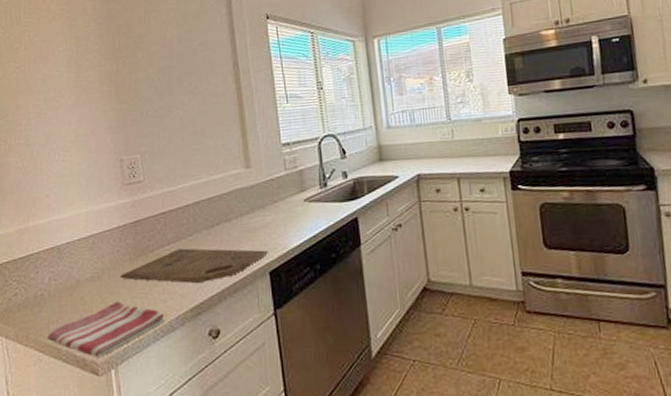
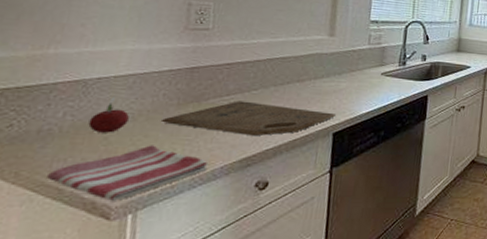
fruit: none [67,259,95,294] -> present [88,97,129,133]

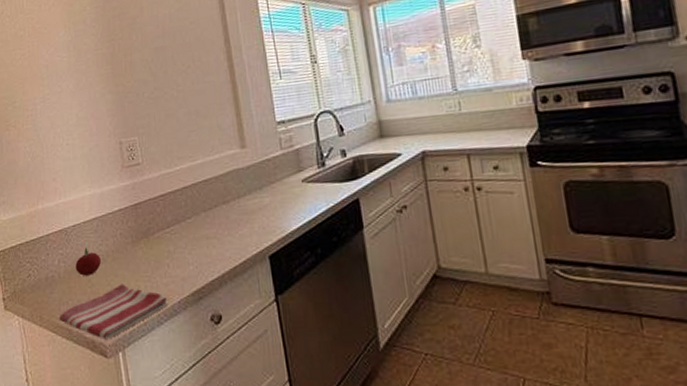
cutting board: present [160,101,337,137] -> none [123,231,268,268]

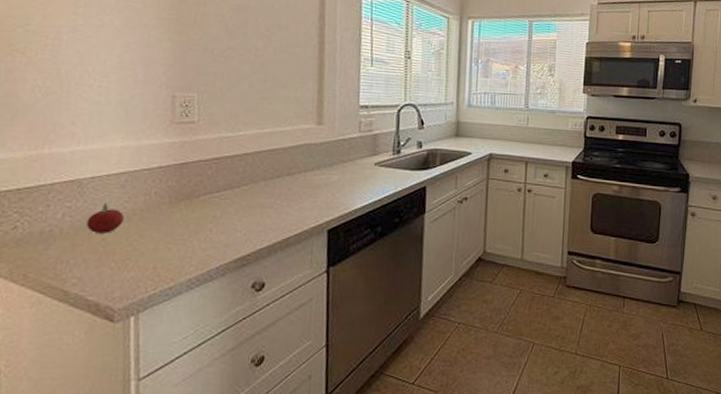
dish towel: present [59,284,168,339] -> none [53,245,204,303]

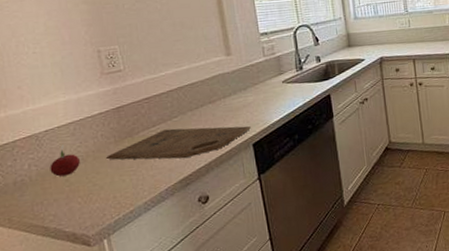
cutting board: none [154,197,330,235] -> present [105,126,252,160]

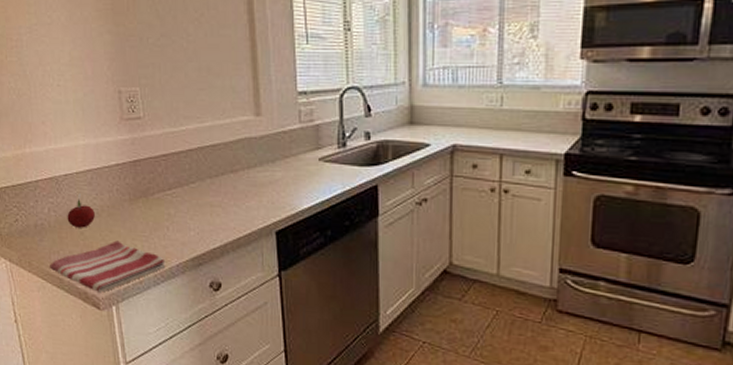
dish towel: none [33,179,155,231] -> present [50,240,166,293]
cutting board: present [105,126,252,160] -> none [119,195,277,234]

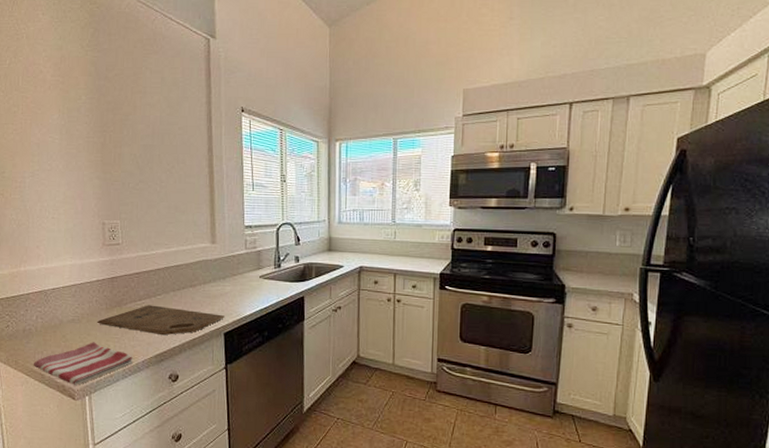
fruit: present [67,193,95,228] -> none [52,303,76,332]
cutting board: none [119,195,277,234] -> present [96,305,226,336]

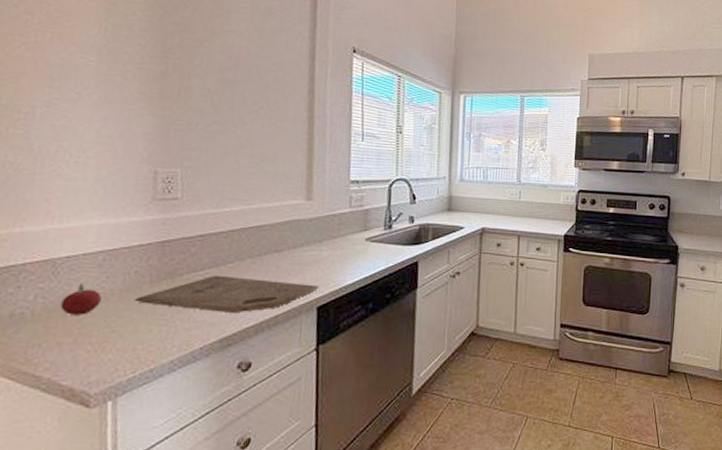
dish towel: present [34,342,133,385] -> none [23,326,187,387]
fruit: none [52,303,76,332] -> present [60,276,102,315]

